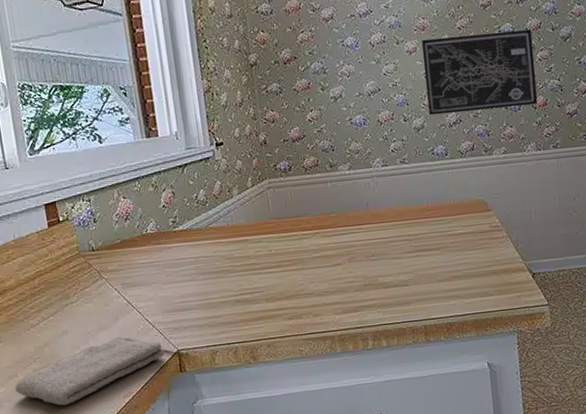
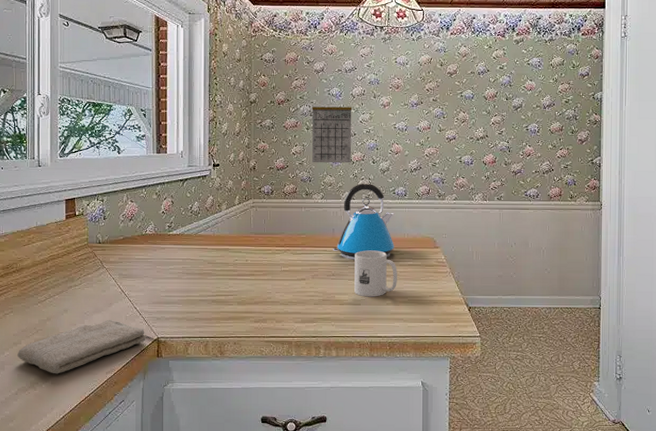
calendar: none [324,49,379,129] -> present [311,97,352,163]
kettle: none [368,145,440,236] -> present [332,183,394,260]
mug: none [395,221,448,276] -> present [354,250,397,297]
wall art: present [422,29,538,115] -> none [394,96,489,161]

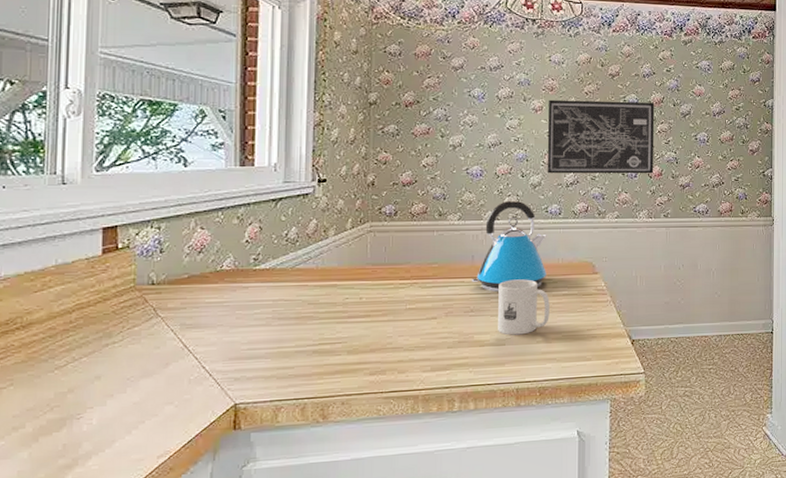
washcloth: present [17,320,145,374] -> none [18,385,217,466]
calendar: present [311,97,352,163] -> none [447,99,498,177]
wall art: none [394,96,489,161] -> present [547,99,655,174]

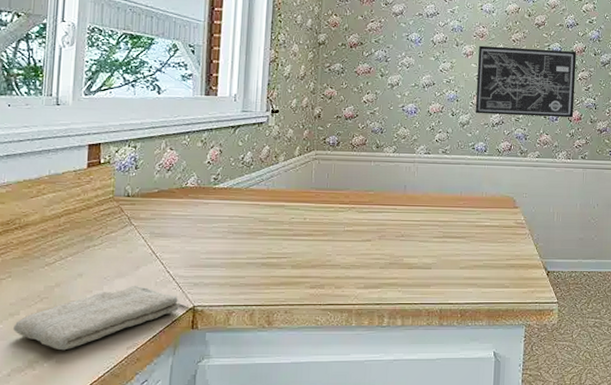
washcloth: none [18,385,217,466] -> present [13,286,178,351]
kettle: present [471,200,547,292] -> none [403,136,473,219]
mug: present [498,279,550,335] -> none [425,209,473,260]

